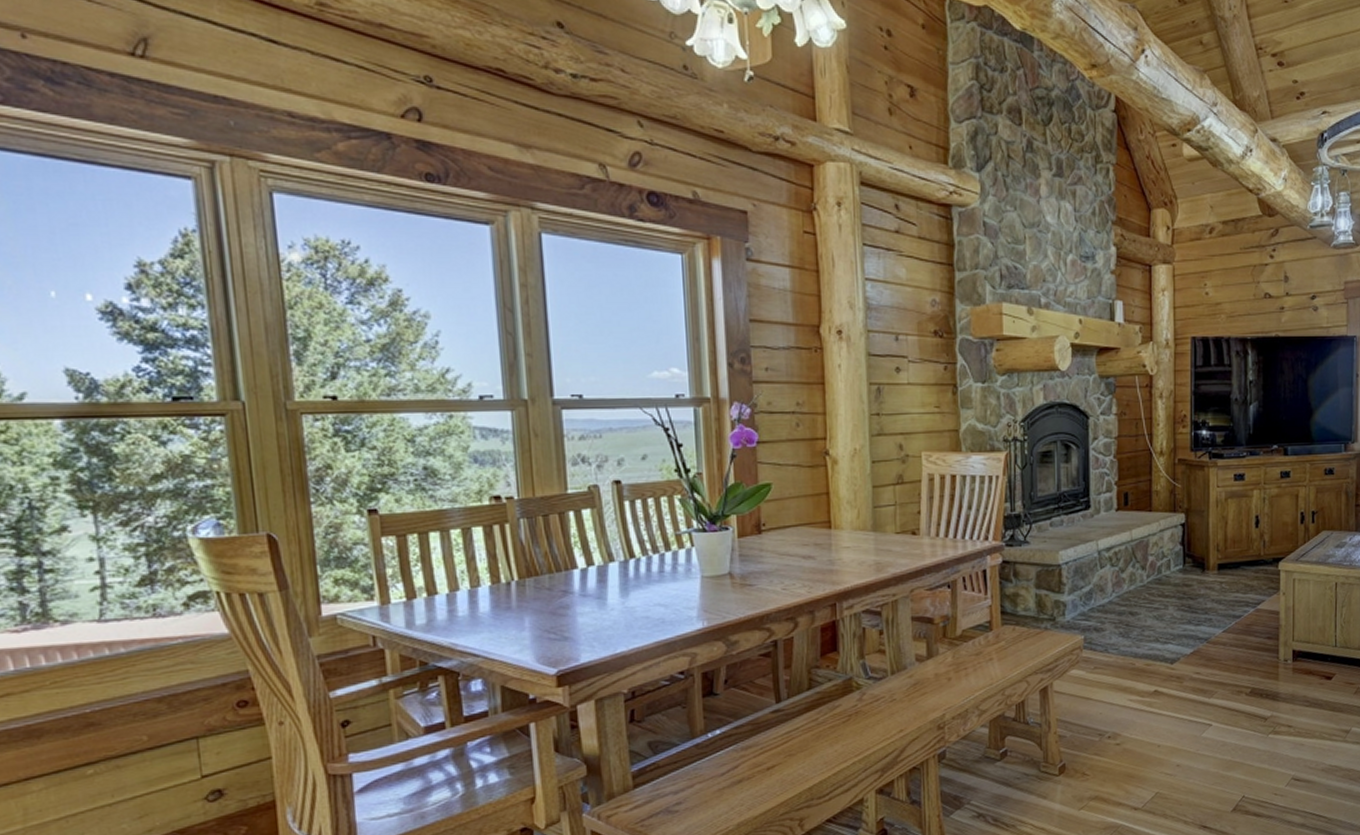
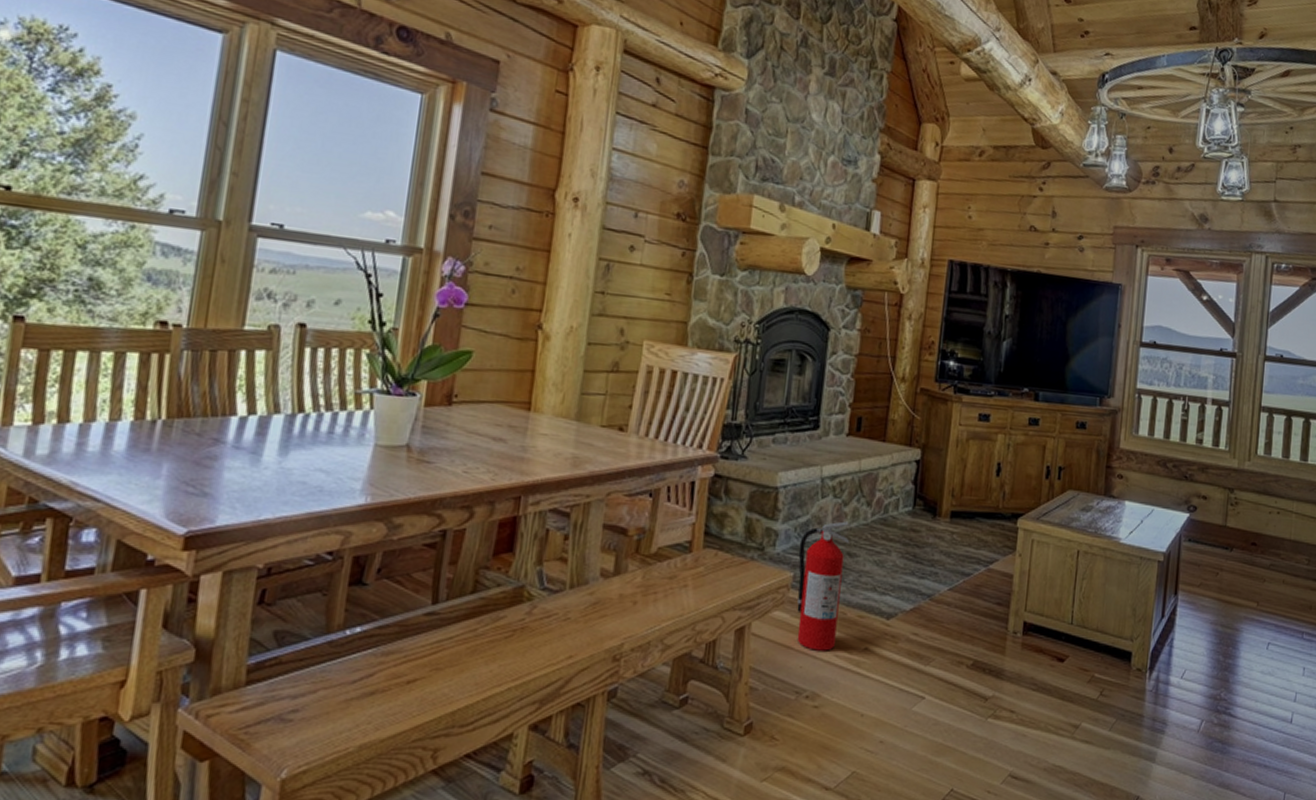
fire extinguisher: none [1086,586,1131,699] -> present [797,521,850,651]

